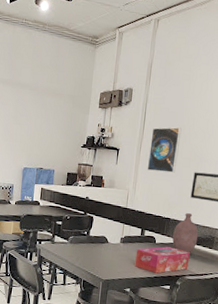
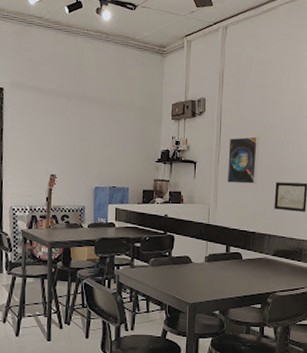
tissue box: present [134,246,190,274] -> none [222,262,279,292]
bottle: present [172,213,199,253] -> none [259,225,286,268]

